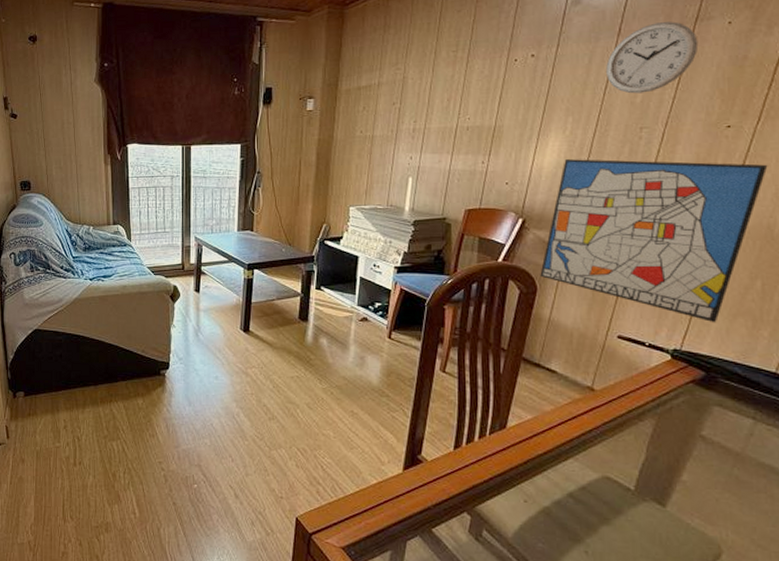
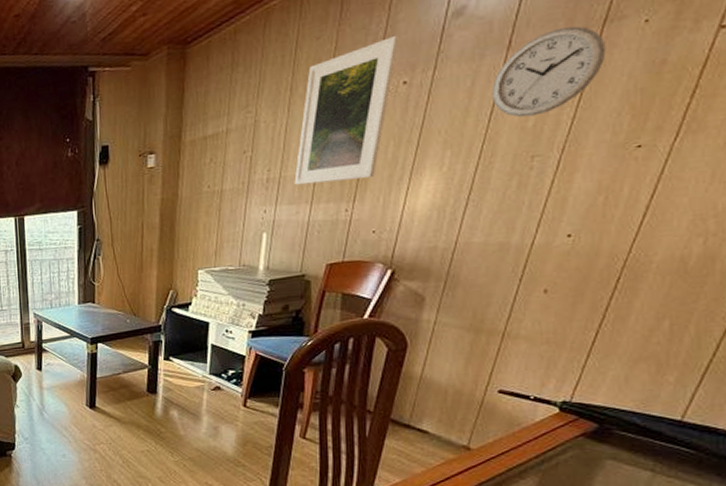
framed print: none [437,15,529,137] -> present [294,34,400,186]
wall art: present [540,159,768,323] -> none [411,187,685,371]

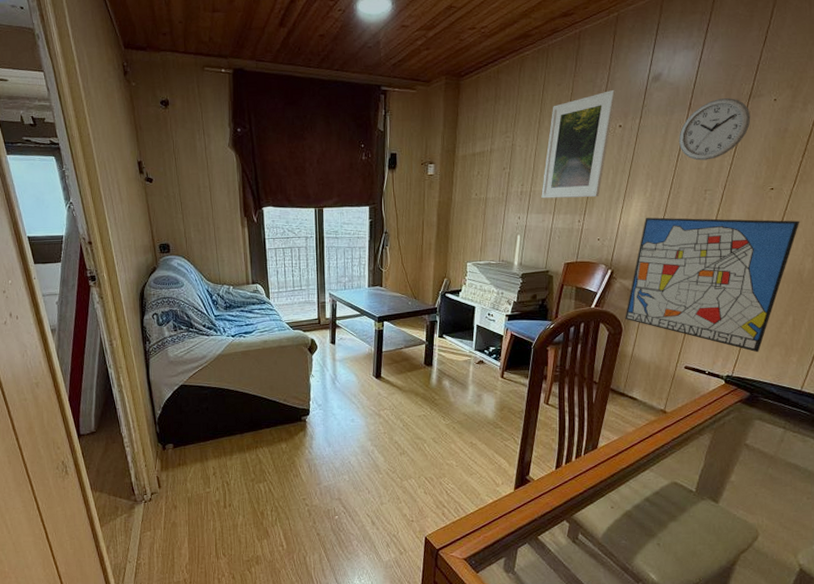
wall art: none [411,187,685,371] -> present [625,217,800,353]

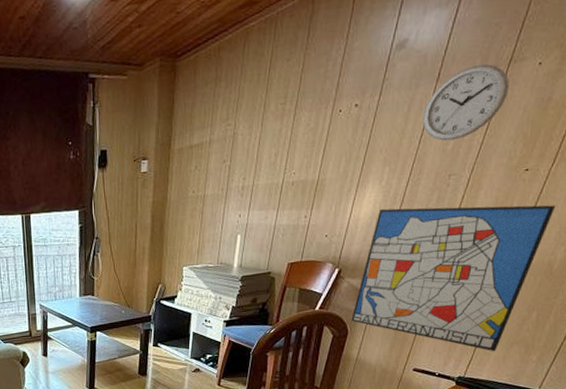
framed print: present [541,89,617,199] -> none [264,61,355,193]

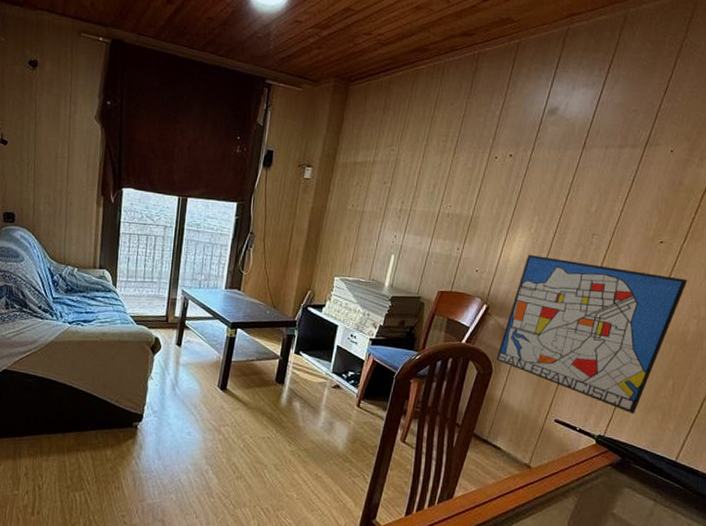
wall clock: present [423,64,510,141] -> none [570,141,646,204]

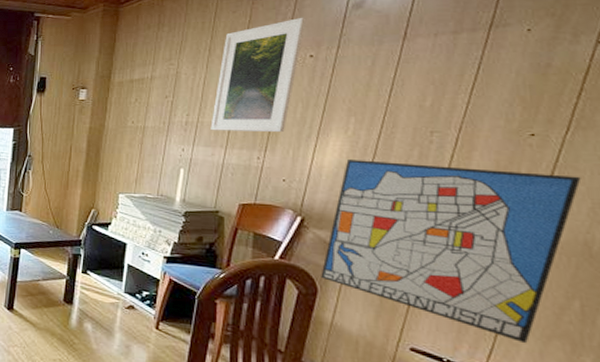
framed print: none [421,117,511,226] -> present [210,17,307,133]

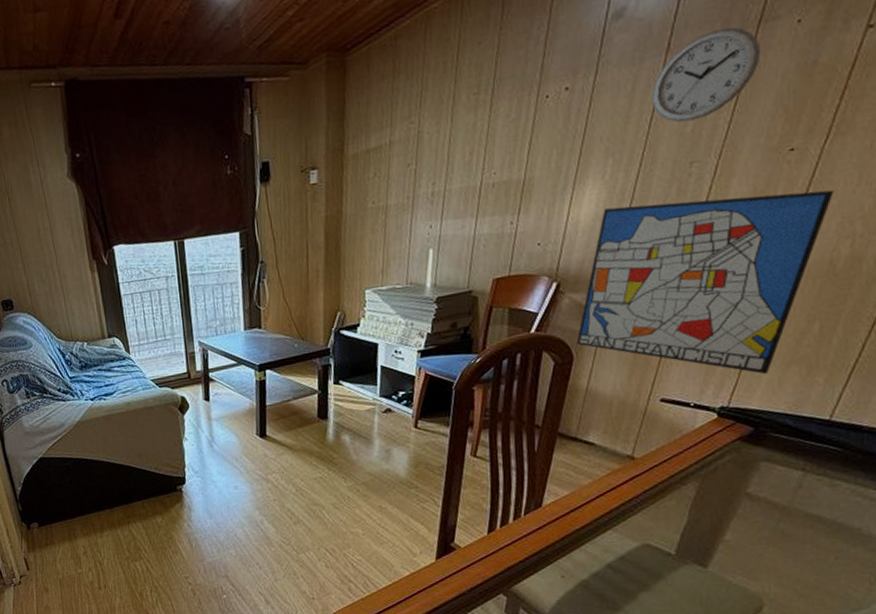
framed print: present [210,17,307,133] -> none [459,38,562,199]
wall clock: none [391,27,494,97] -> present [652,27,761,123]

